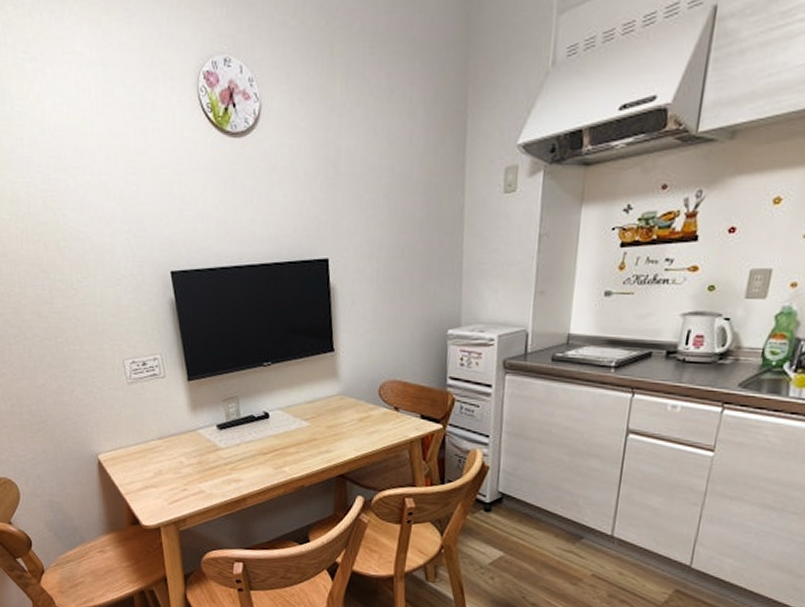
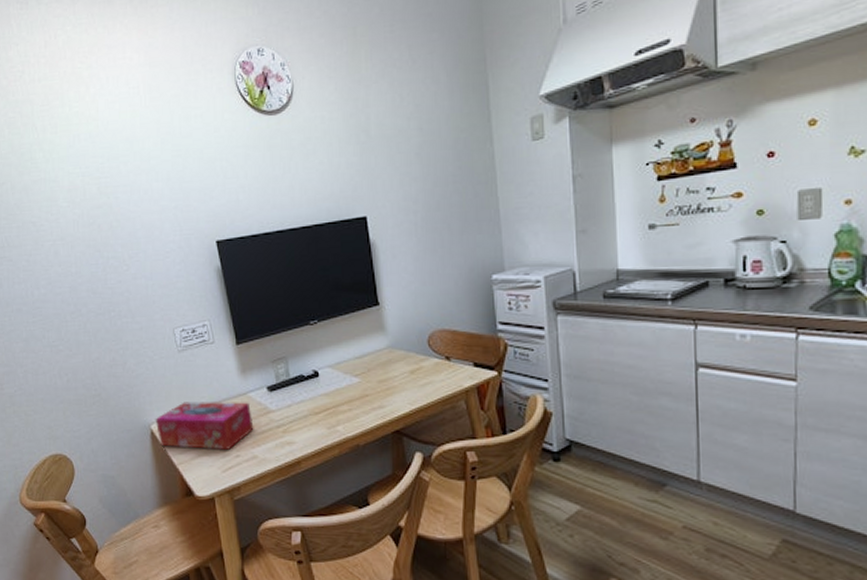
tissue box: none [102,434,202,484] -> present [155,402,254,451]

